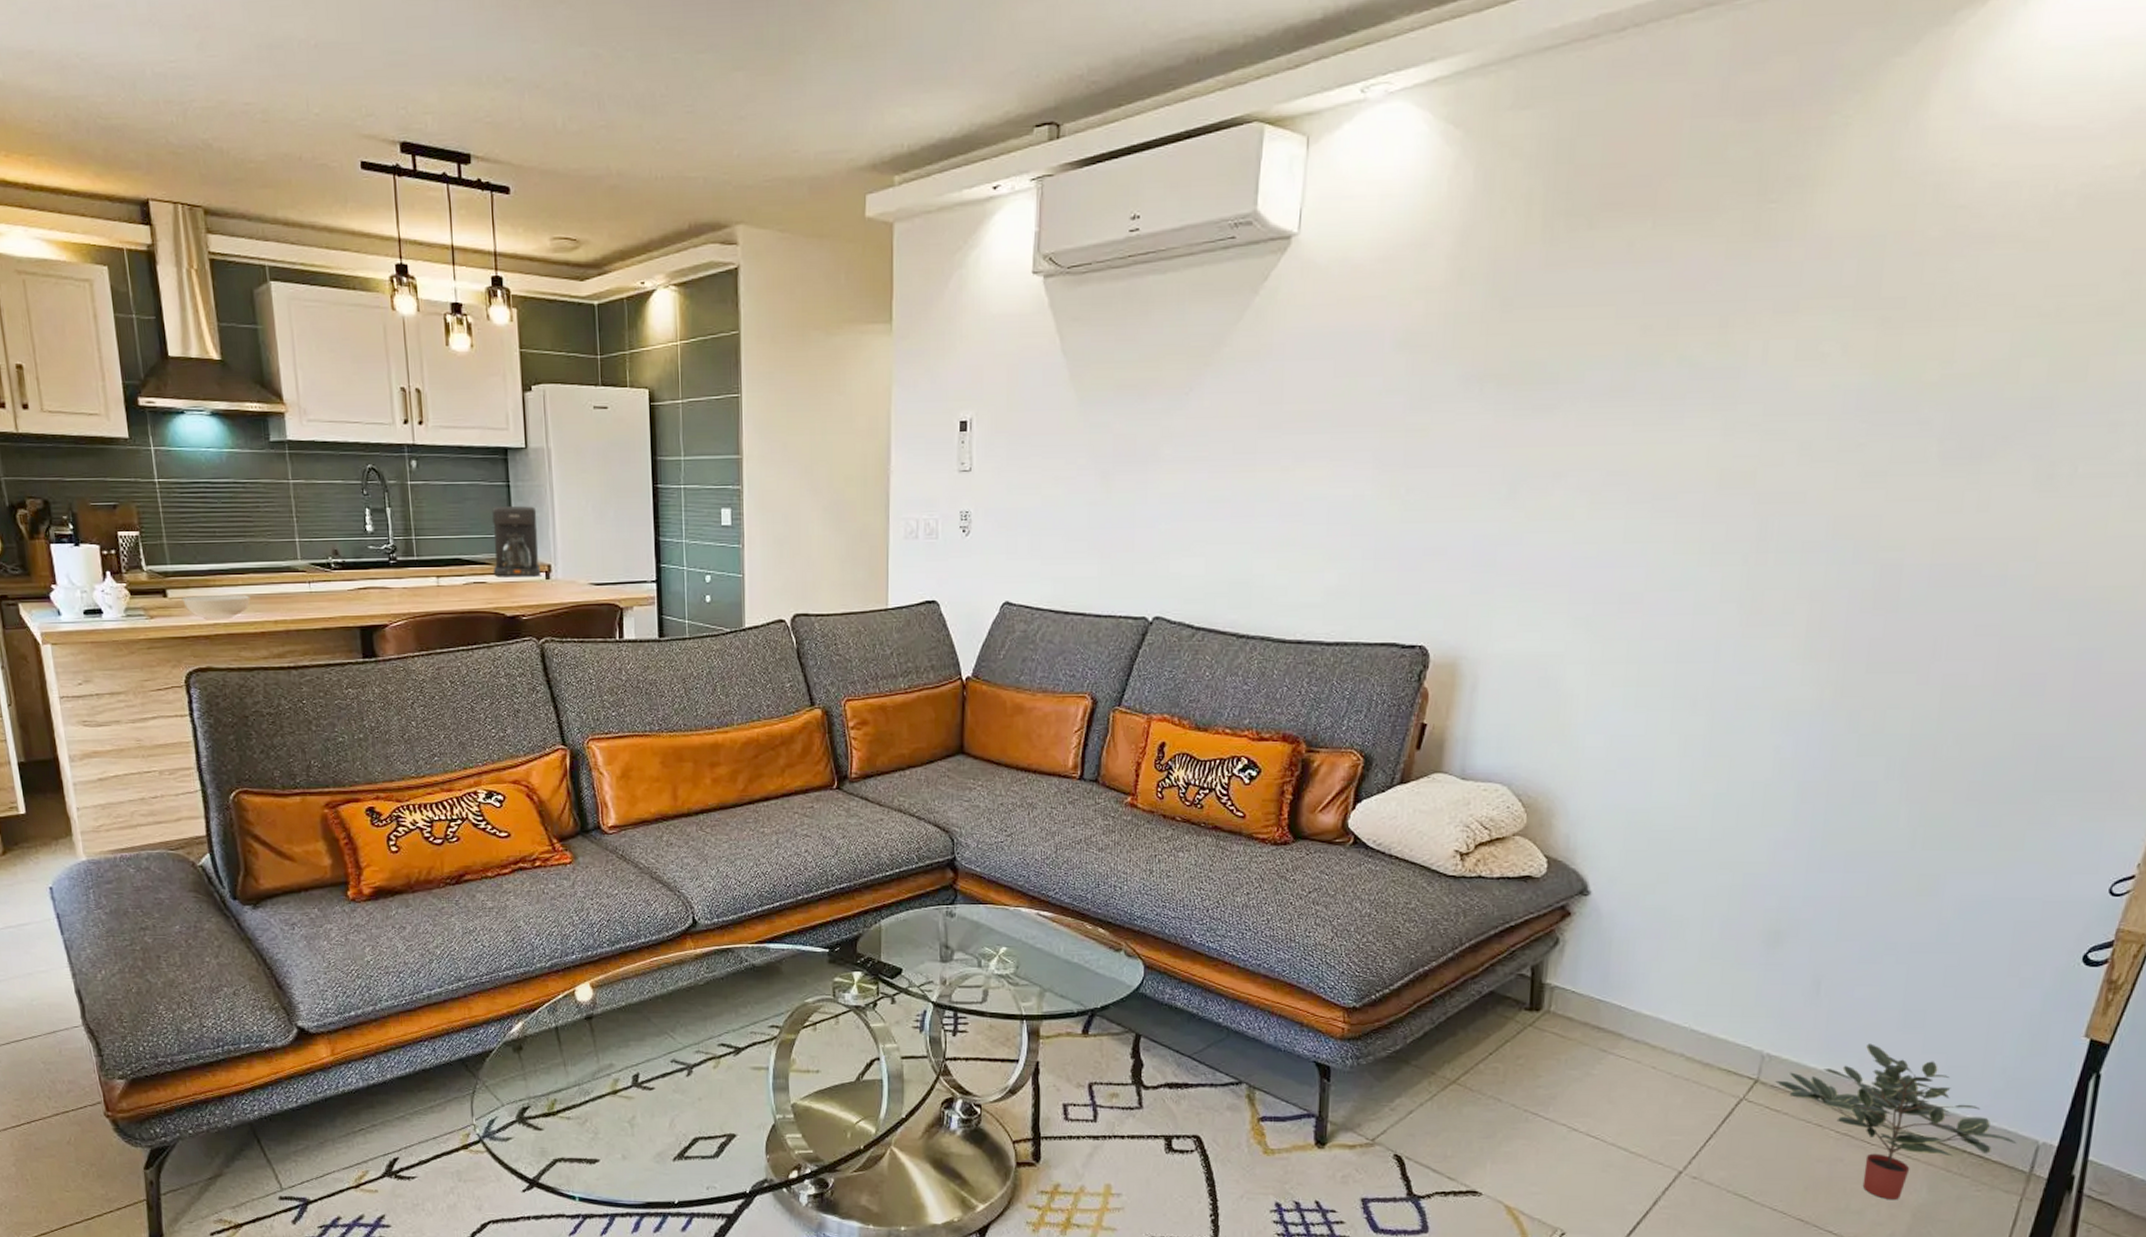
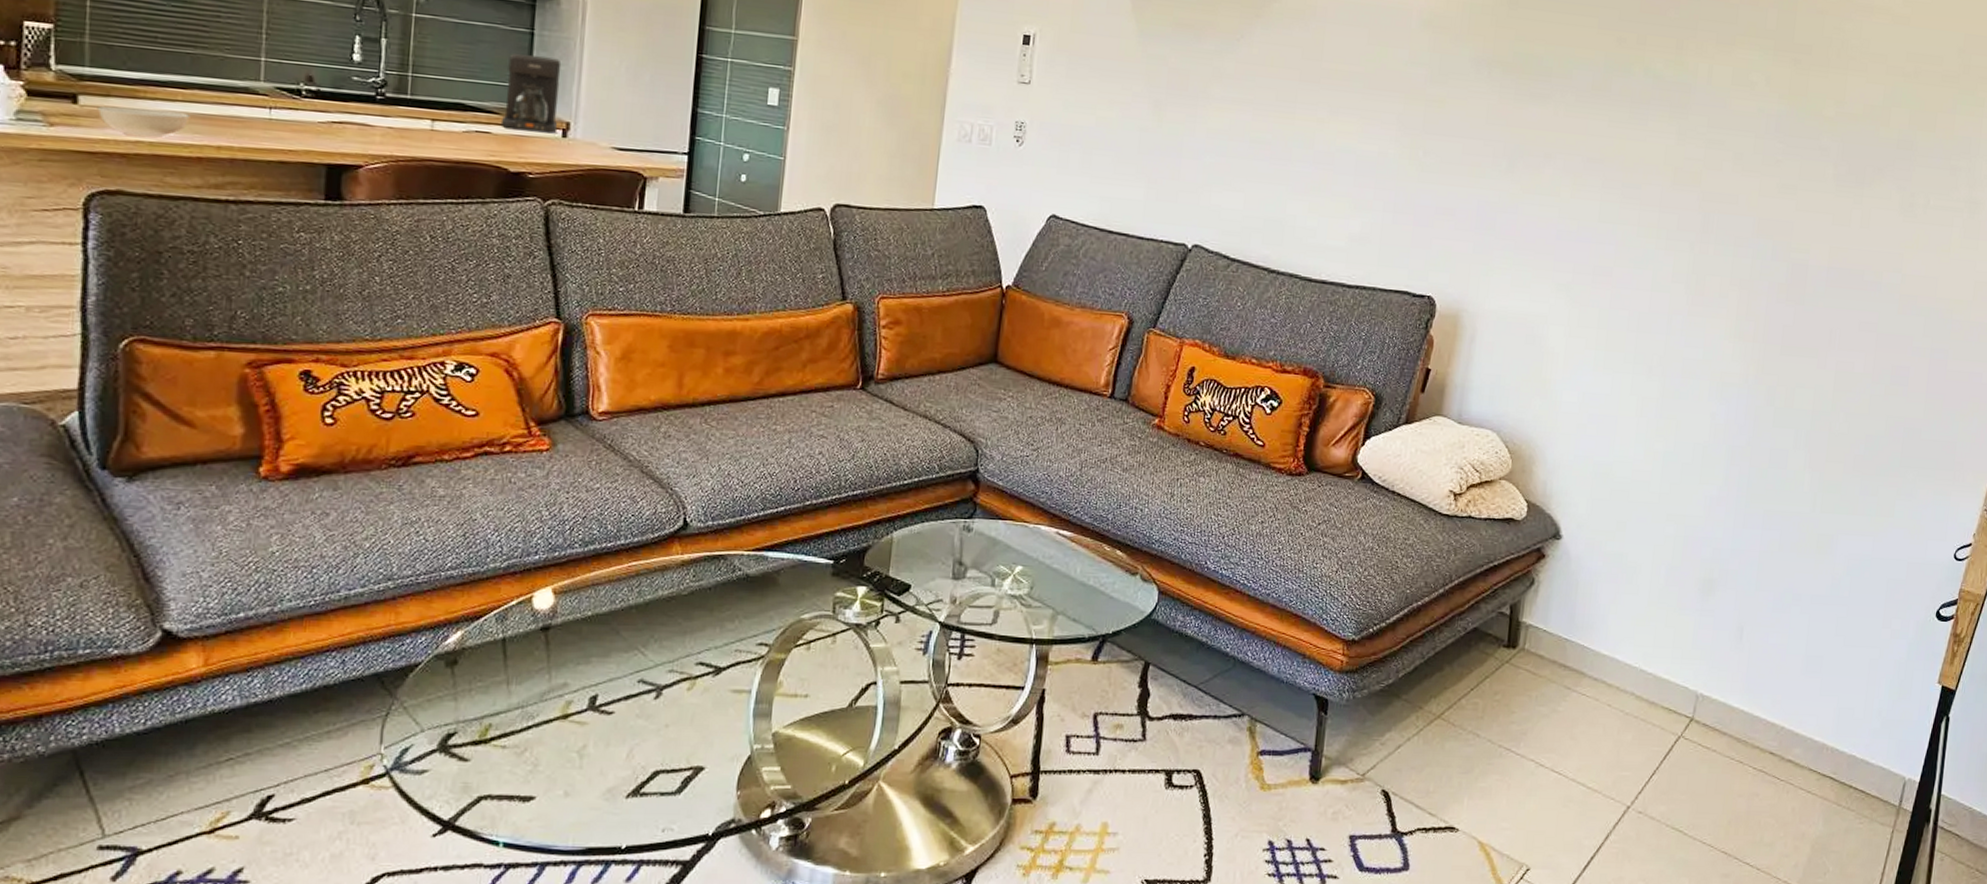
potted plant: present [1775,1043,2017,1199] -> none [1707,686,1890,832]

